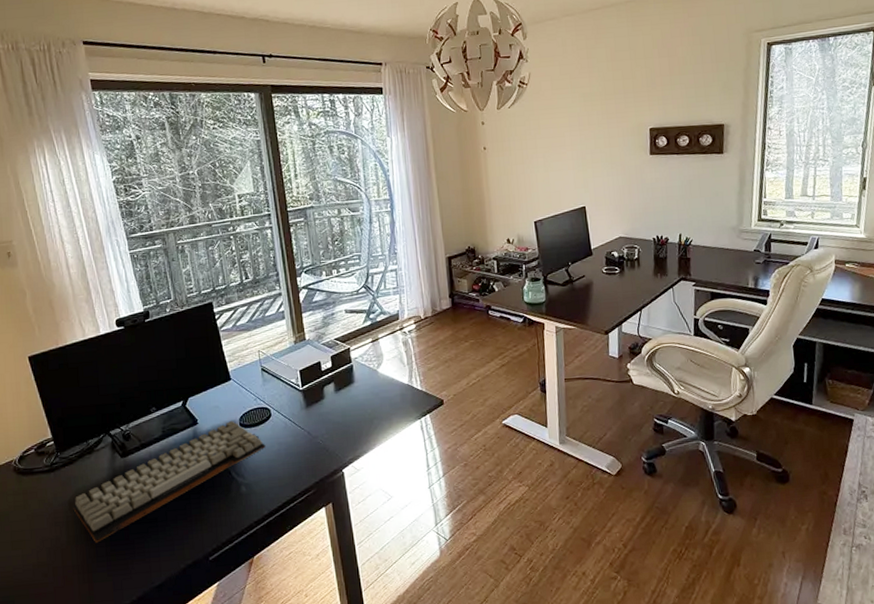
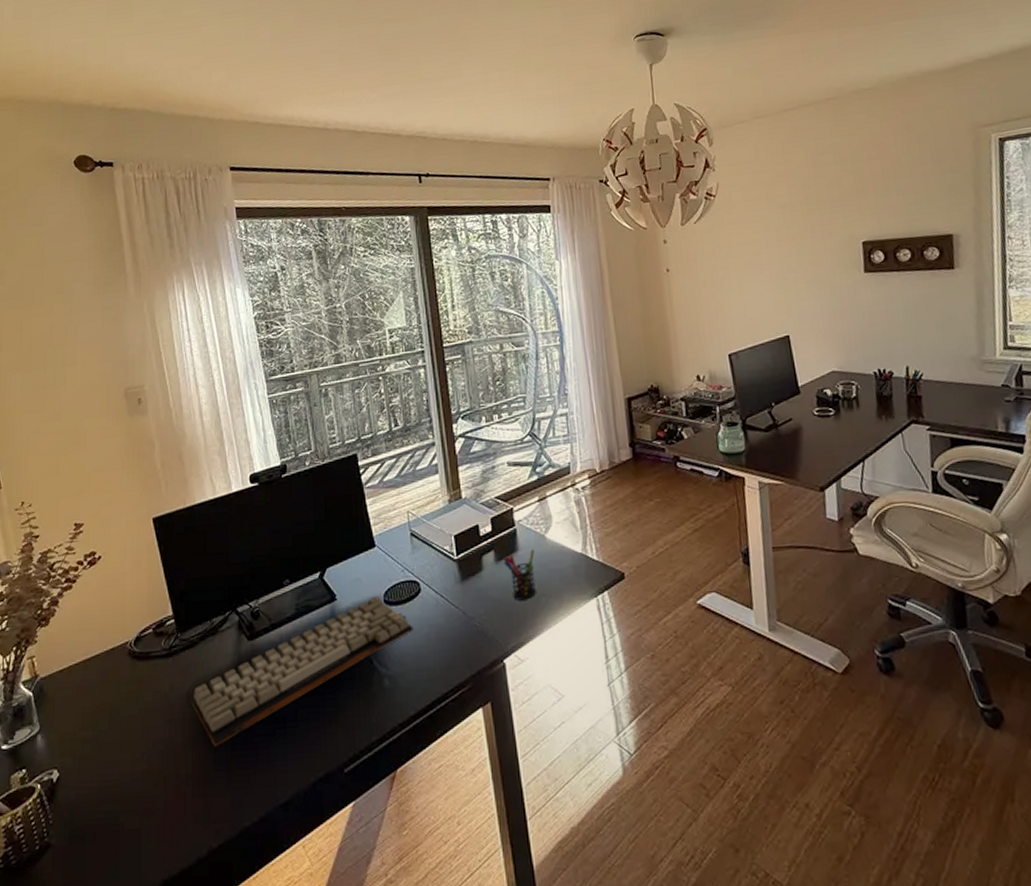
pen holder: none [342,381,370,423] -> present [503,549,536,601]

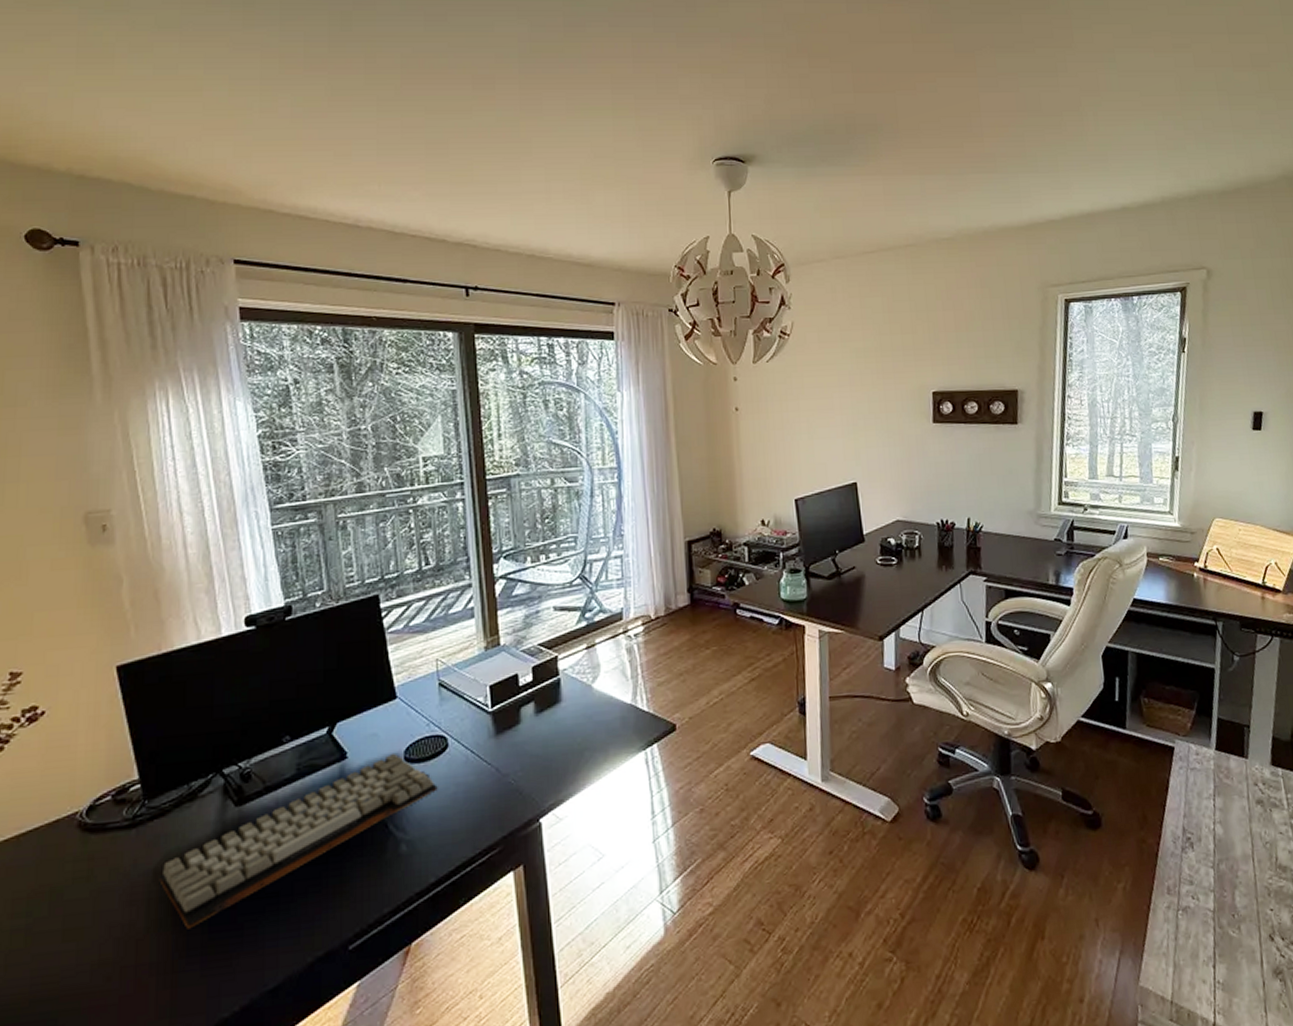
pen holder: present [503,549,536,601] -> none [544,700,579,755]

